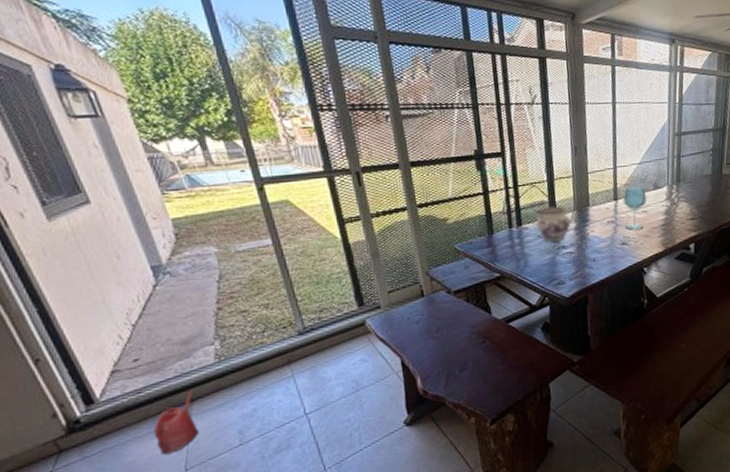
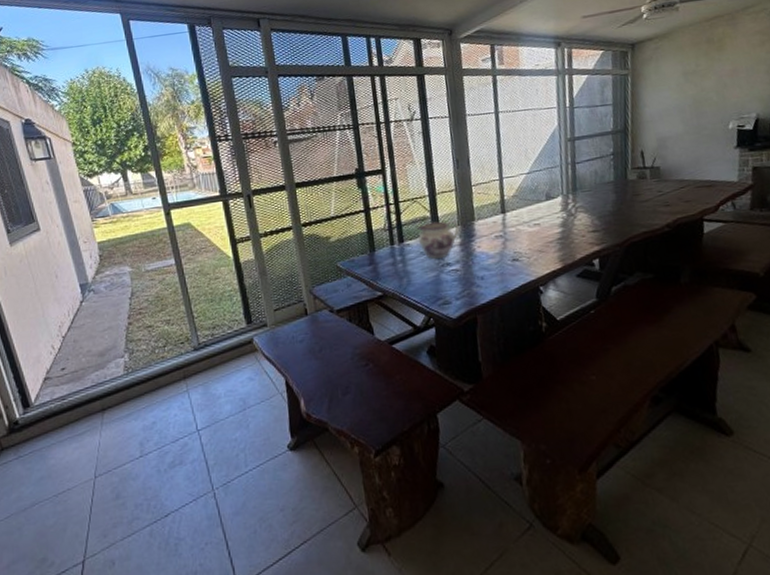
watering can: present [153,389,199,455] -> none [72,398,107,460]
wine glass: present [623,185,647,230] -> none [511,197,539,245]

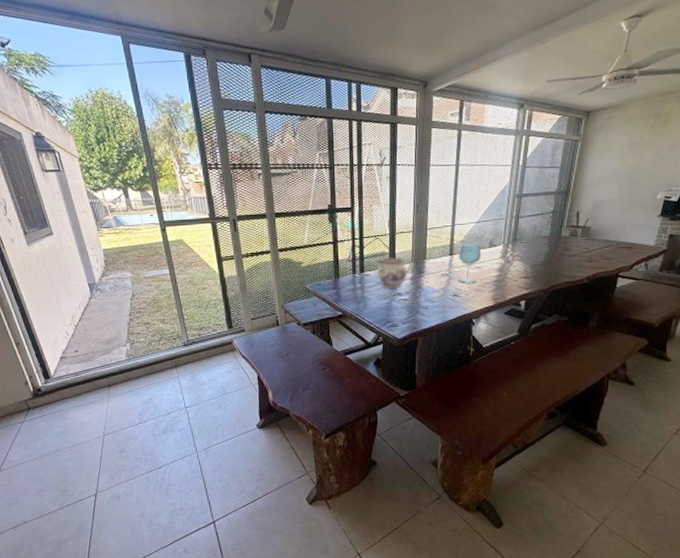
wine glass: none [511,197,539,245] -> present [458,243,481,284]

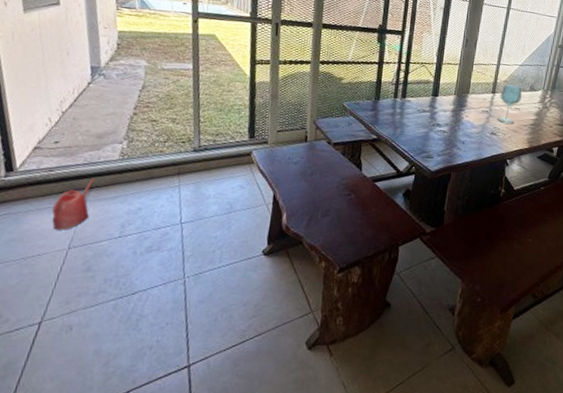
watering can: none [84,377,113,422] -> present [51,178,95,230]
pitcher: present [375,257,413,289] -> none [418,86,455,119]

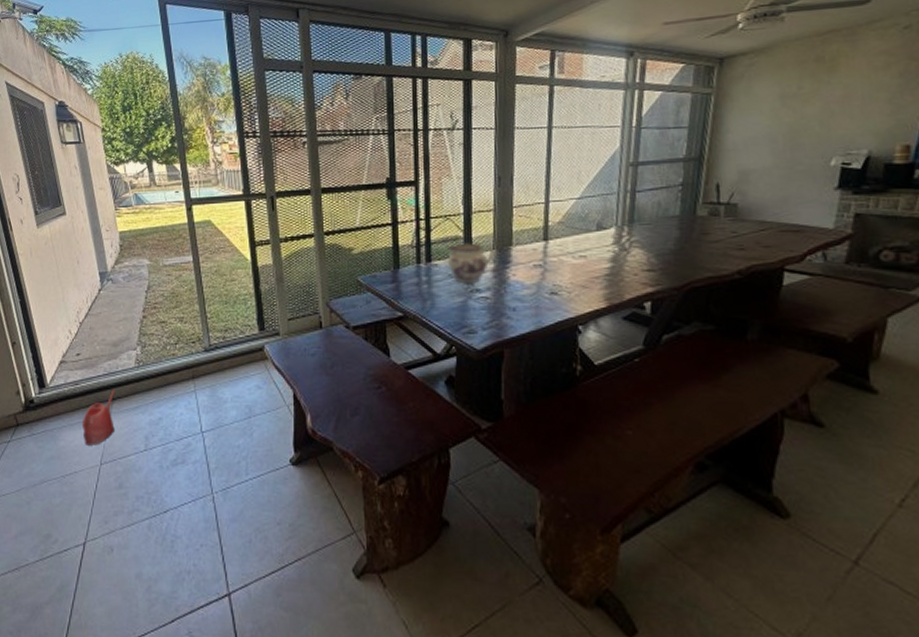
pitcher: none [418,86,455,119] -> present [446,242,495,283]
wine glass: present [497,83,522,124] -> none [555,224,586,278]

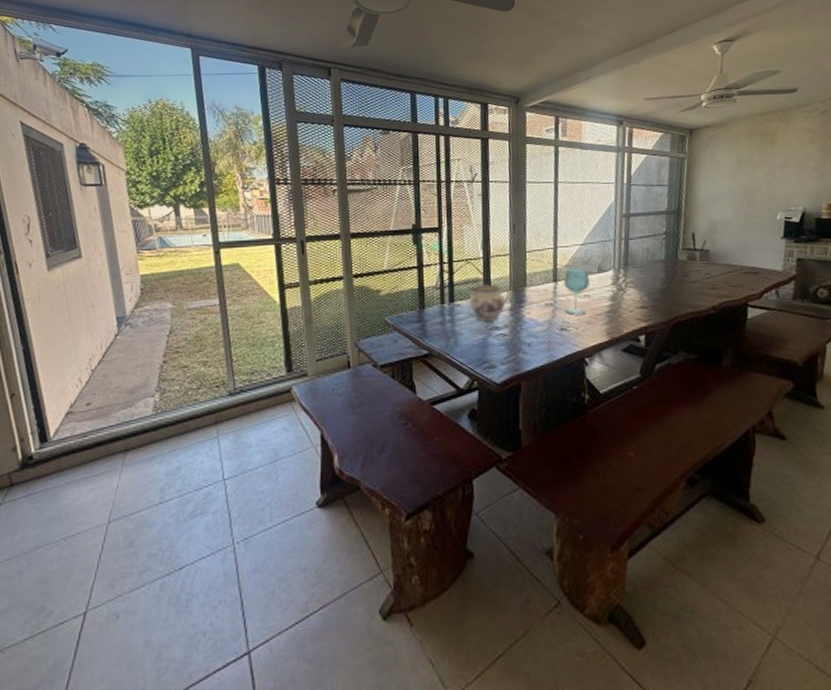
watering can: present [81,388,115,446] -> none [88,439,129,502]
wine glass: none [555,224,586,278] -> present [563,267,590,315]

